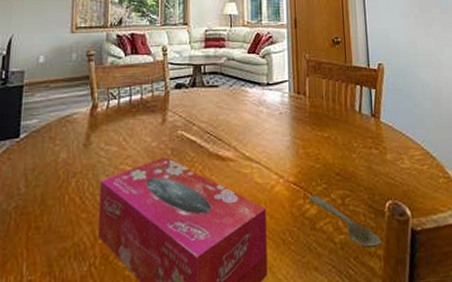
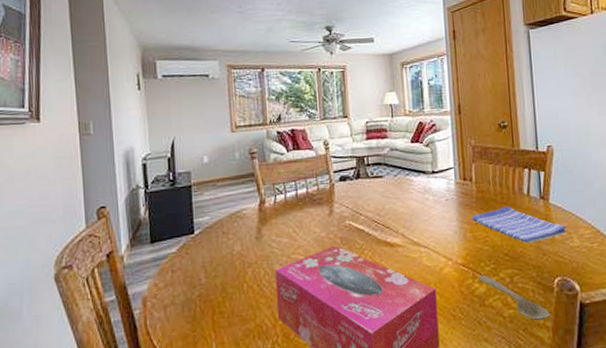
dish towel: none [304,122,397,163] -> present [472,206,566,243]

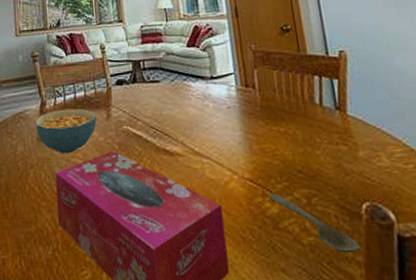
cereal bowl: none [253,205,319,251] -> present [35,108,97,154]
dish towel: present [472,206,566,243] -> none [257,116,371,160]

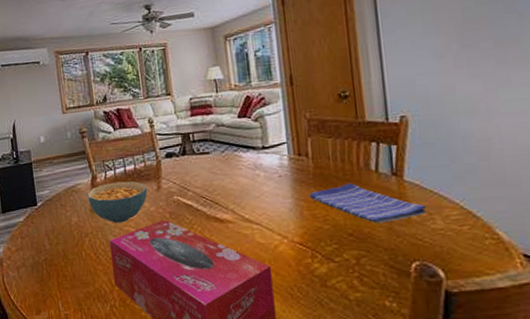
dish towel: none [257,116,371,160] -> present [309,183,426,224]
spoon: present [268,193,361,254] -> none [317,255,407,307]

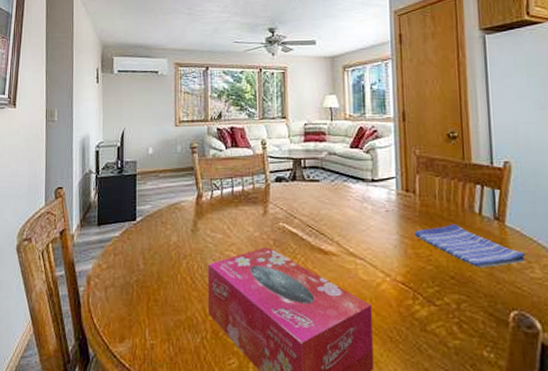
cereal bowl: present [87,181,148,223] -> none [190,202,254,247]

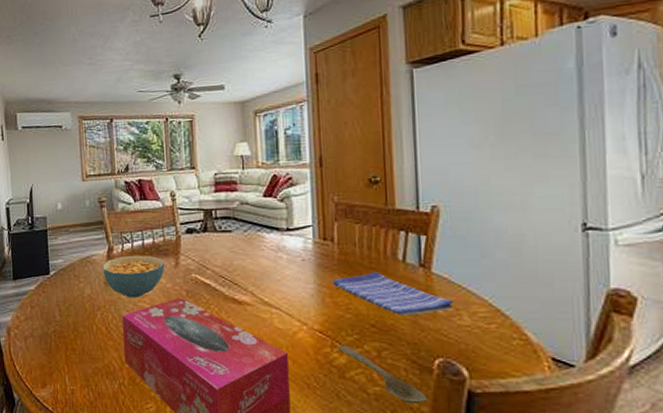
cereal bowl: none [190,202,254,247] -> present [102,255,165,298]
spoon: none [419,297,504,358] -> present [337,345,428,404]

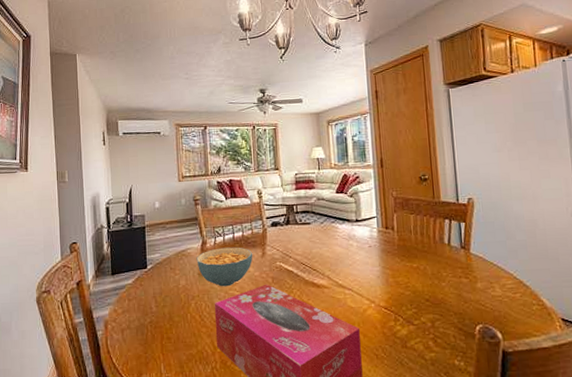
dish towel: present [332,272,453,316] -> none [394,254,488,290]
spoon: present [337,345,428,404] -> none [399,318,472,366]

